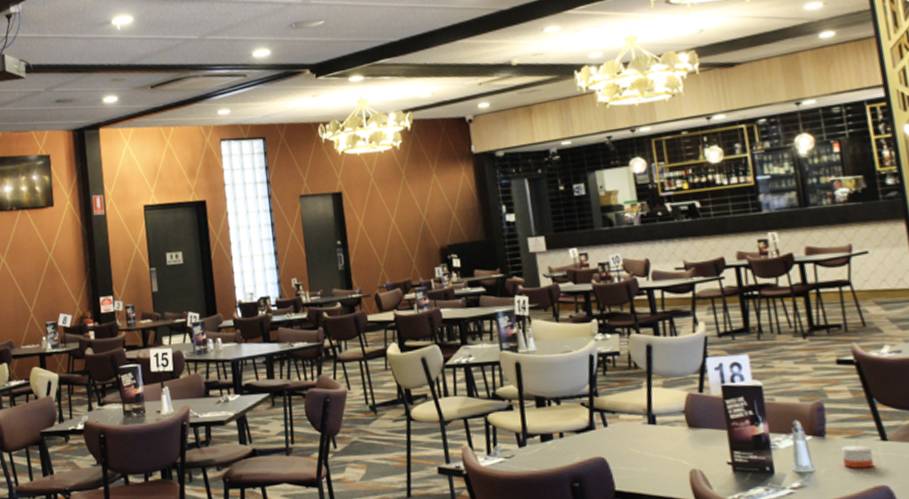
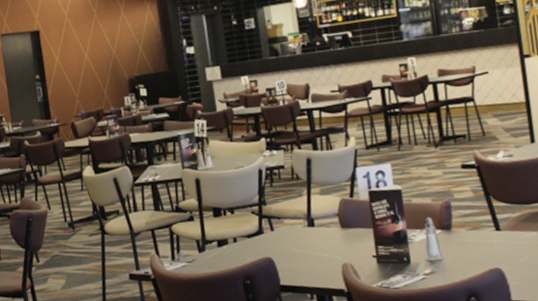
candle: present [841,440,874,469] -> none [464,232,489,255]

